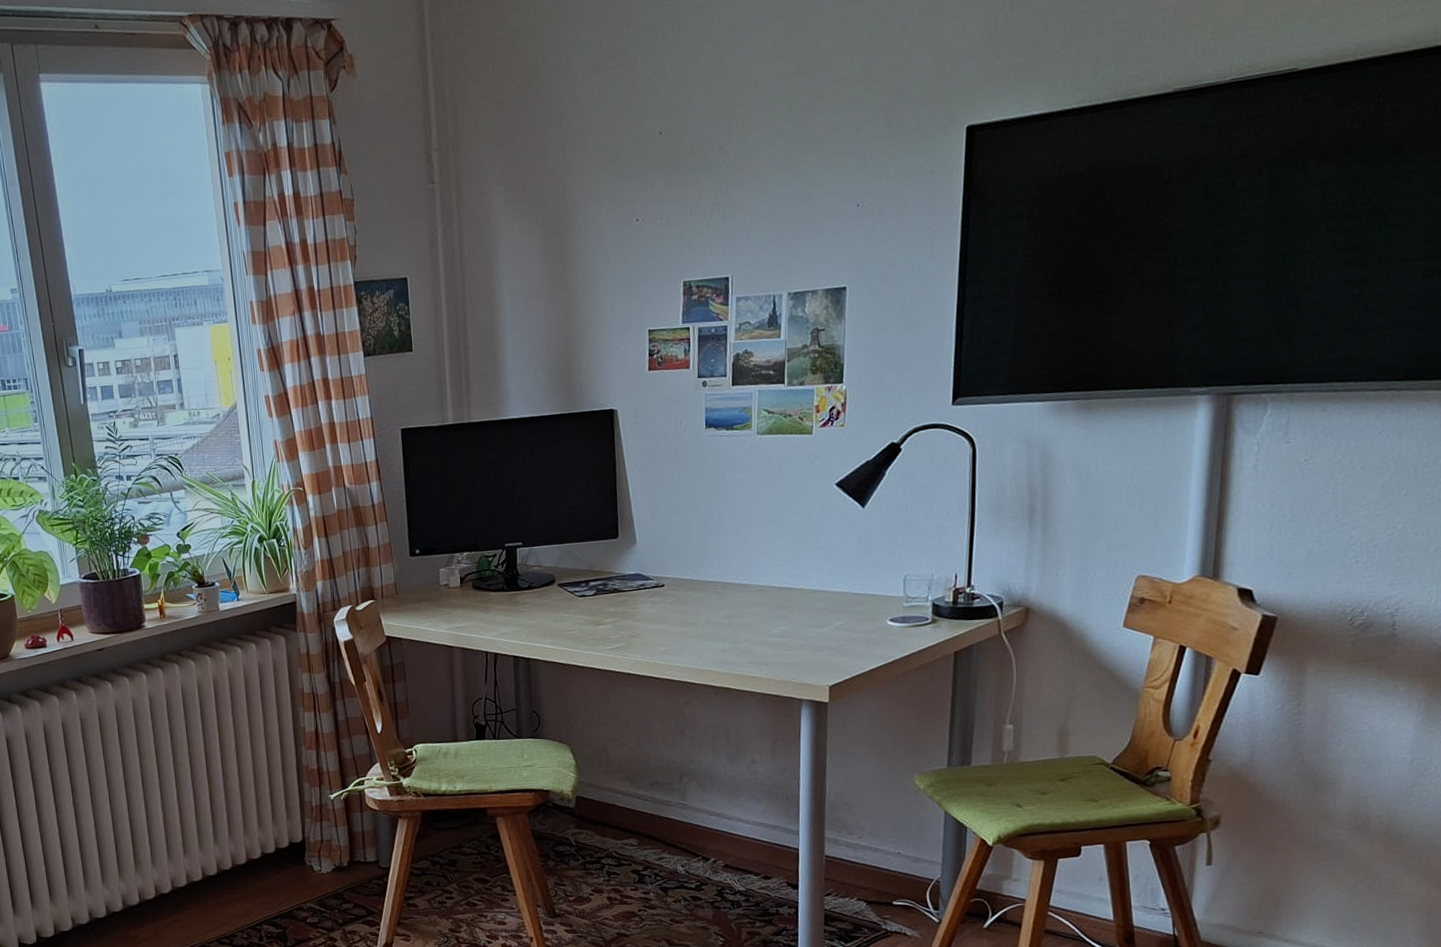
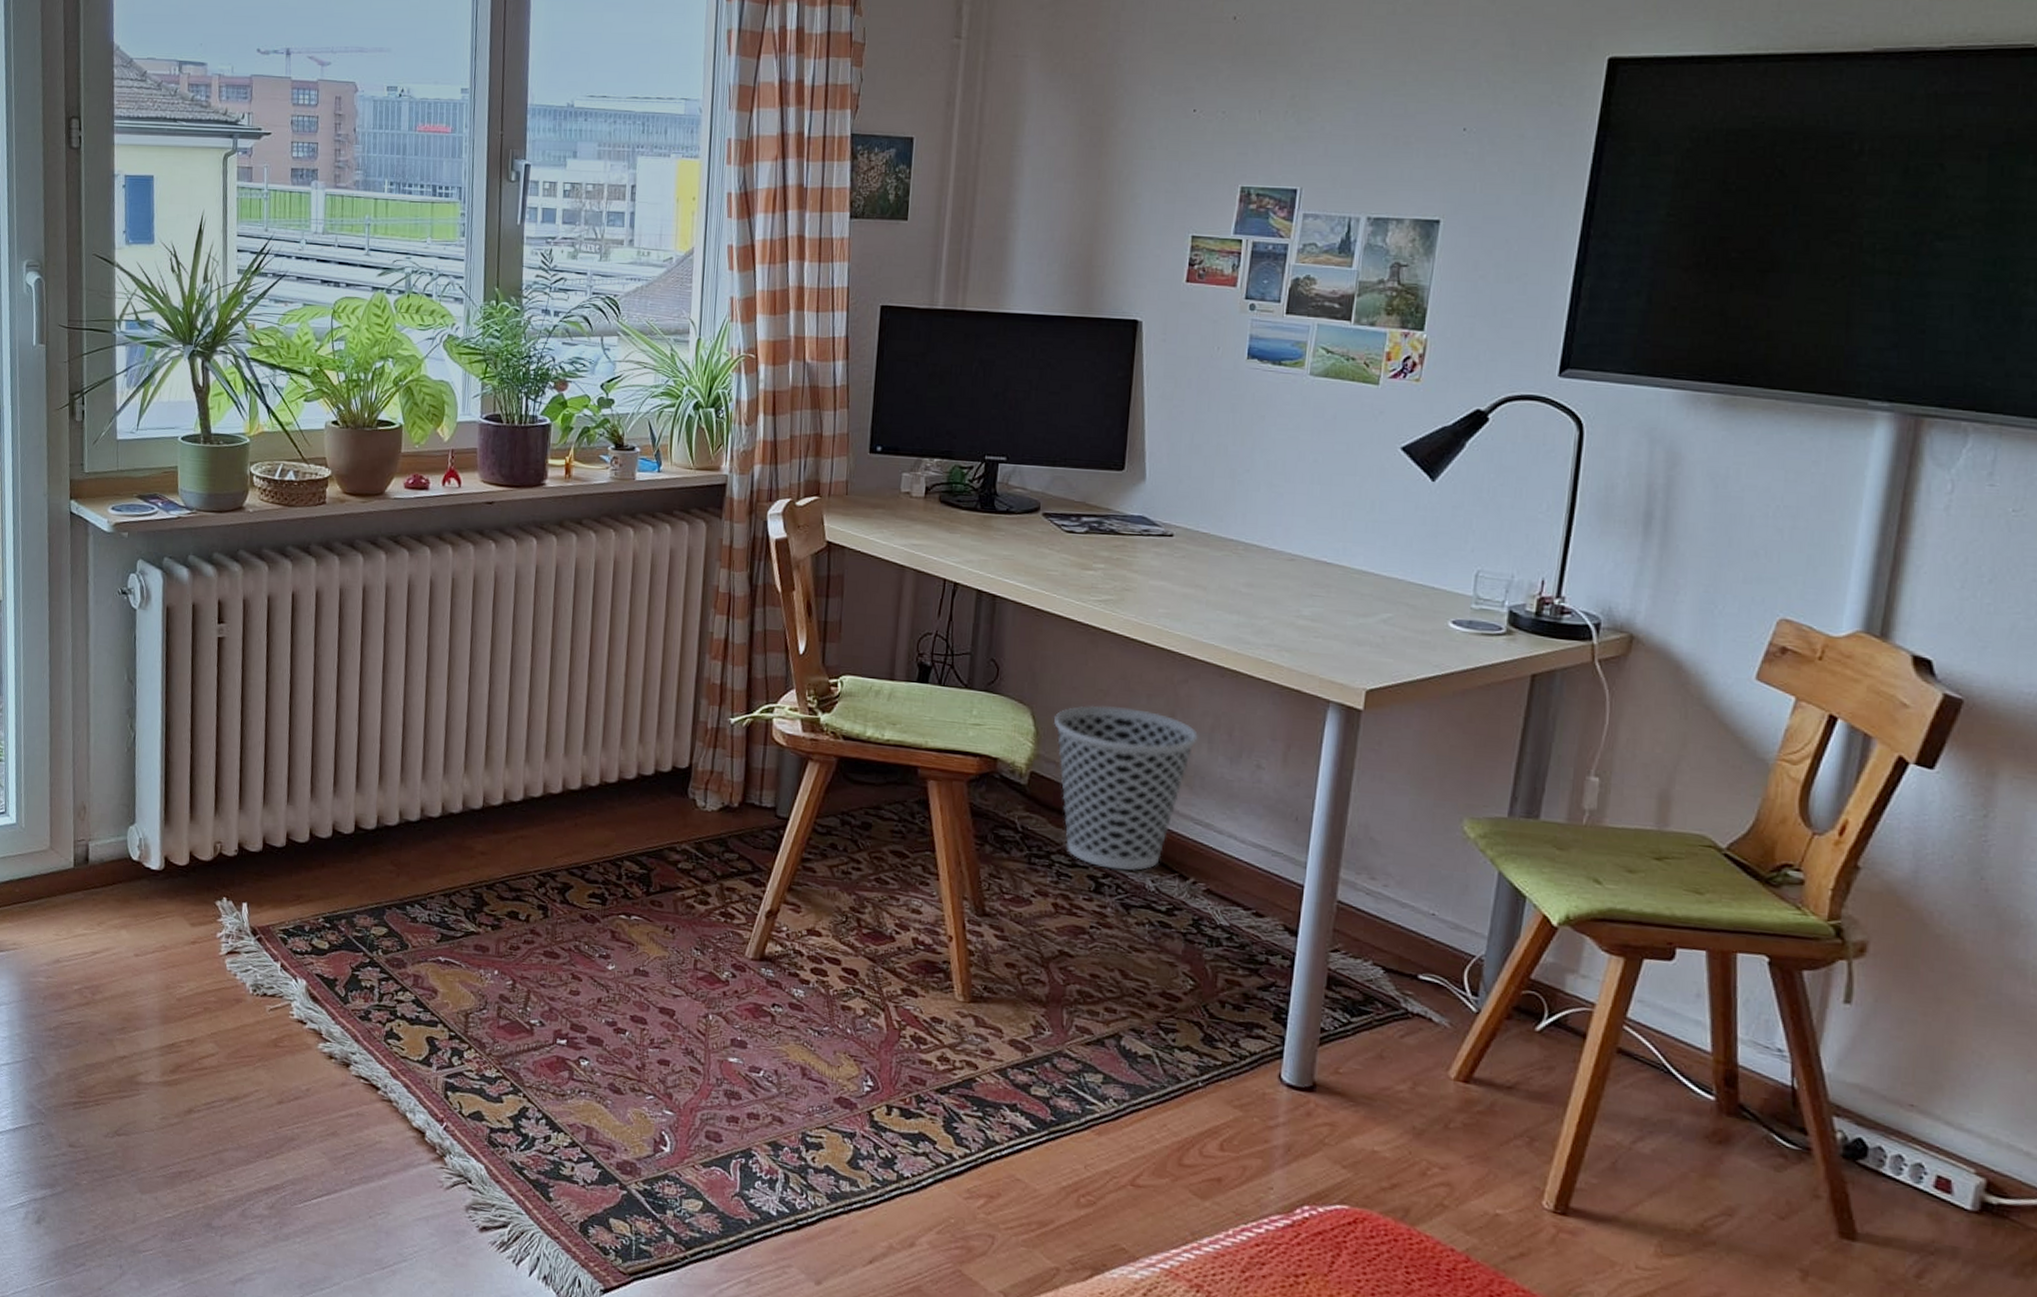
wastebasket: none [589,732,704,862] -> present [1054,705,1198,871]

